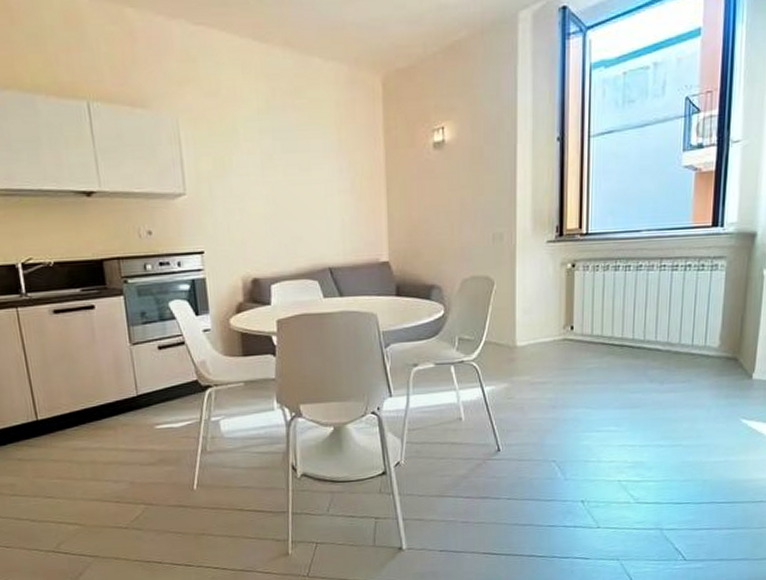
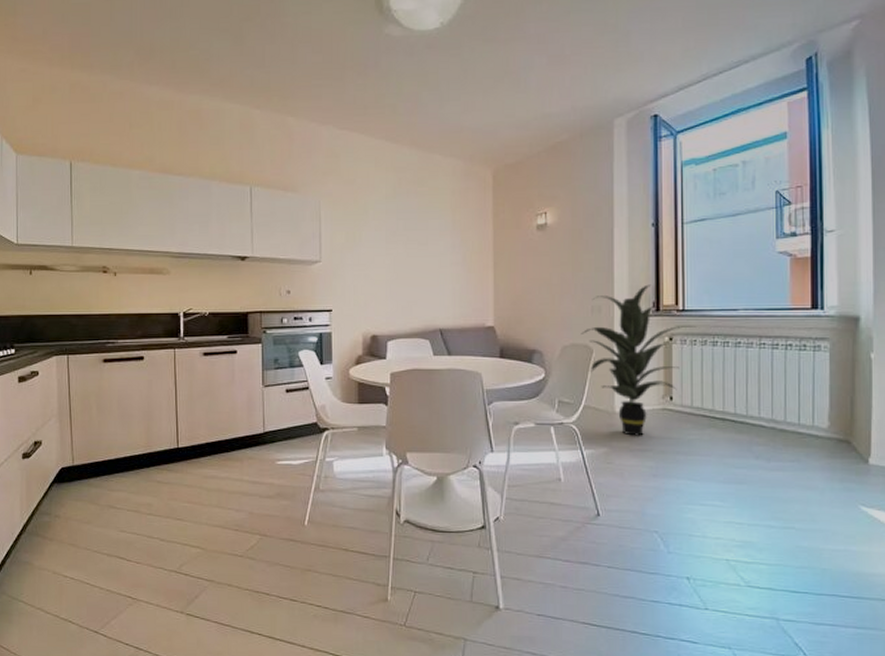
indoor plant: none [481,207,600,369] -> present [581,284,697,436]

